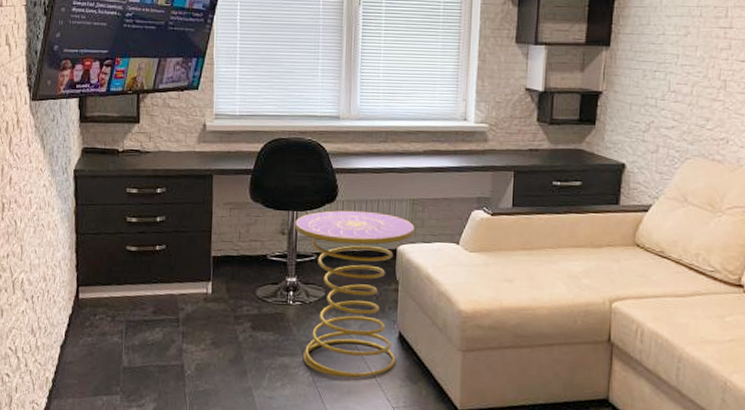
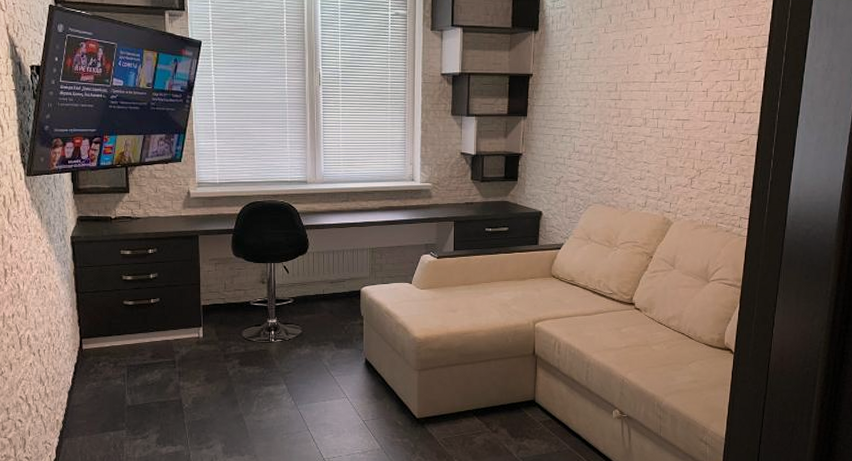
side table: present [295,210,415,378] -> none [273,260,375,400]

